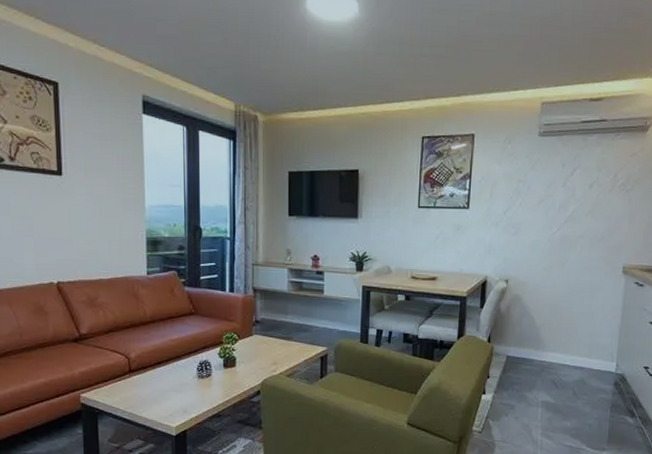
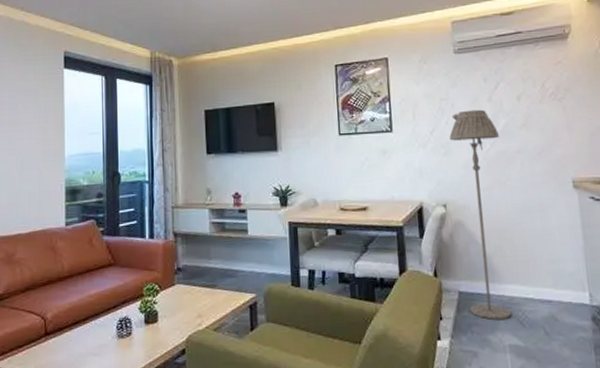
floor lamp: none [514,193,567,380] -> present [449,109,511,320]

